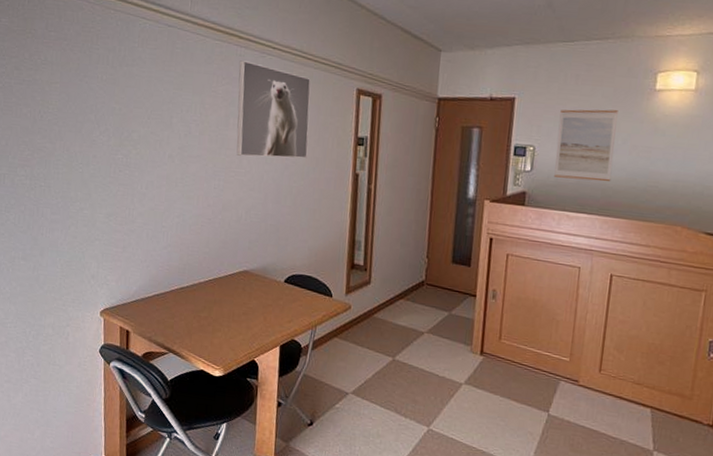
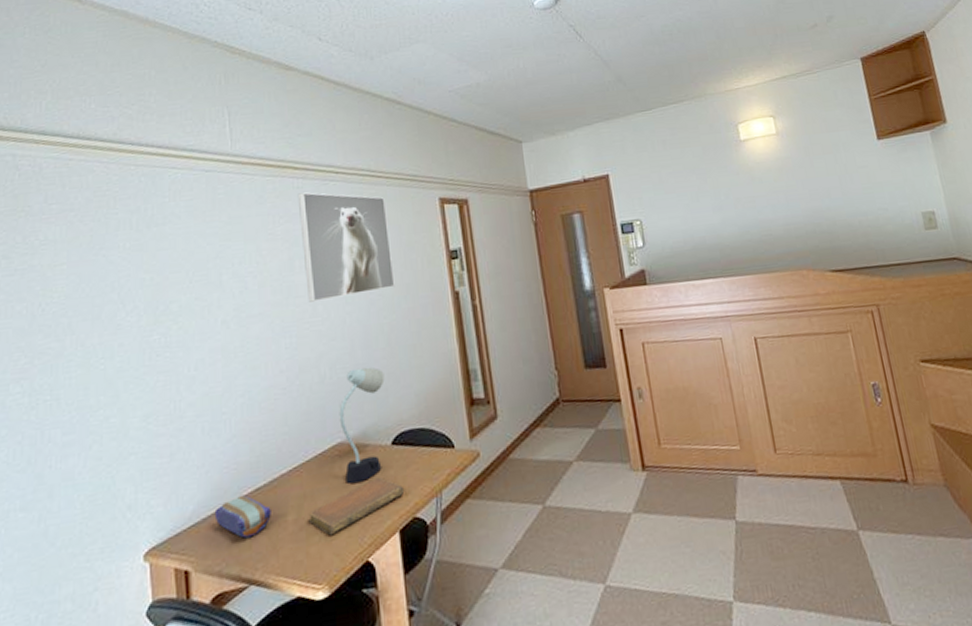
pencil case: none [150,289,190,321] -> present [214,495,271,539]
notebook: none [215,303,289,336] -> present [308,477,405,536]
desk lamp: none [246,217,287,304] -> present [339,367,385,485]
wall art: present [554,109,618,182] -> none [657,167,726,247]

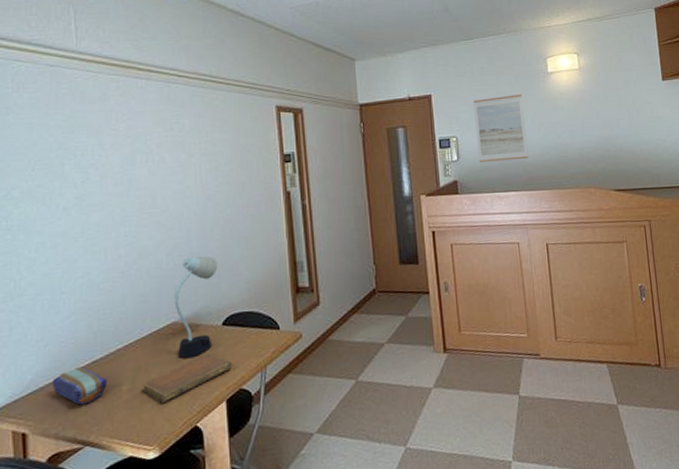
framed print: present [297,192,395,302] -> none [140,92,231,195]
wall art: none [657,167,726,247] -> present [473,94,529,162]

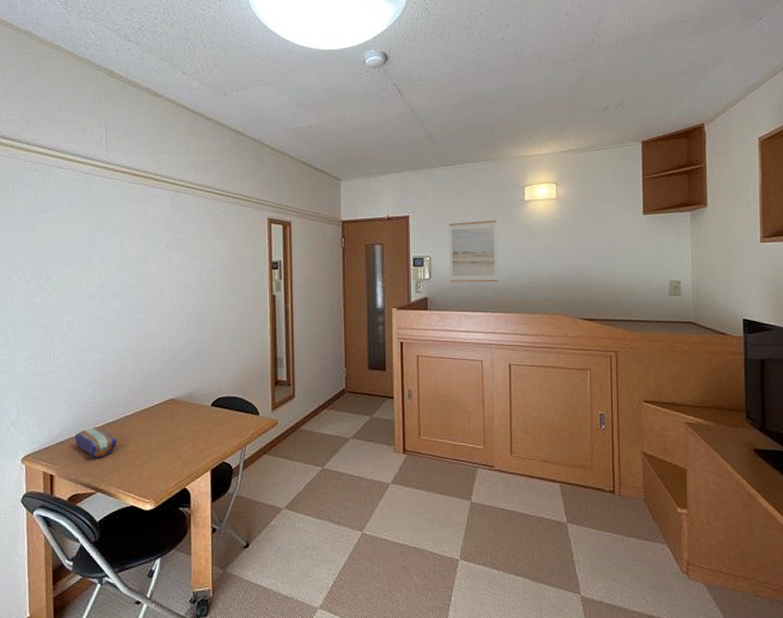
notebook: present [142,353,233,404] -> none [143,428,218,466]
desk lamp: present [174,255,218,359] -> none [173,344,211,431]

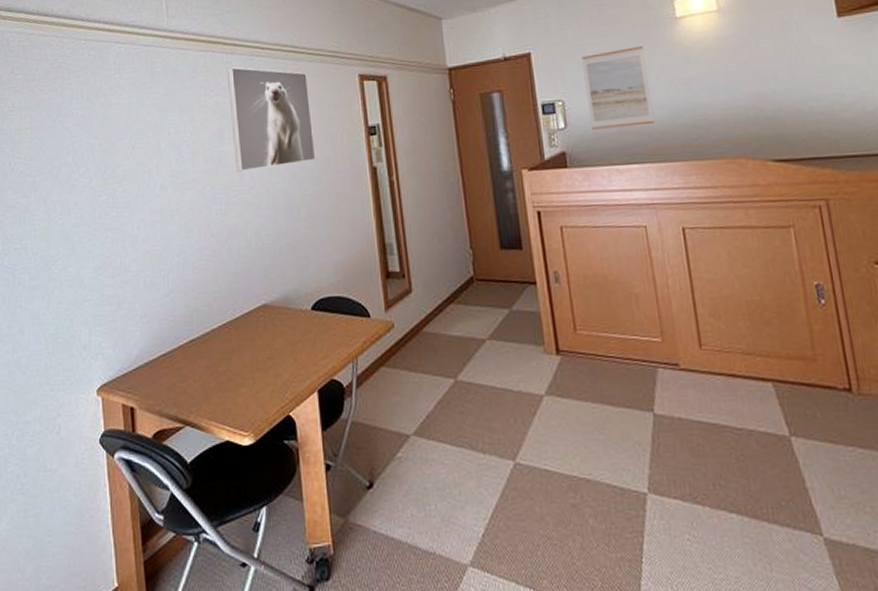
pencil case: present [74,427,117,458] -> none [155,345,204,384]
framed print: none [155,200,226,289] -> present [226,67,316,172]

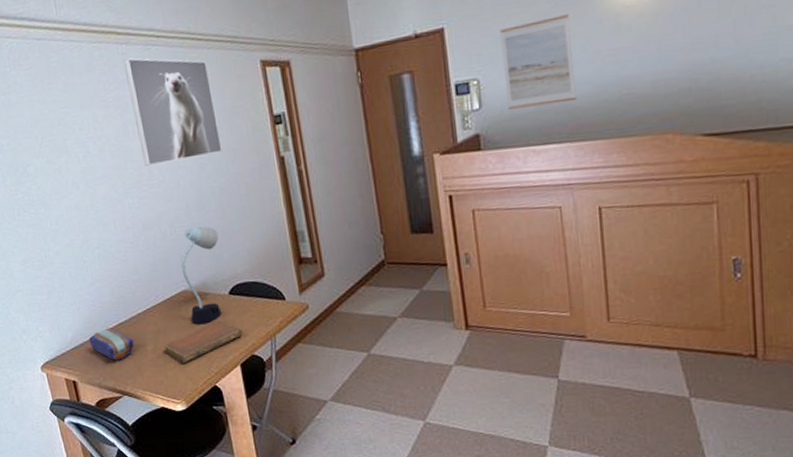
pencil case: none [155,345,204,384] -> present [89,328,134,361]
notebook: none [236,339,323,389] -> present [163,320,243,364]
desk lamp: none [263,235,305,344] -> present [181,226,222,325]

